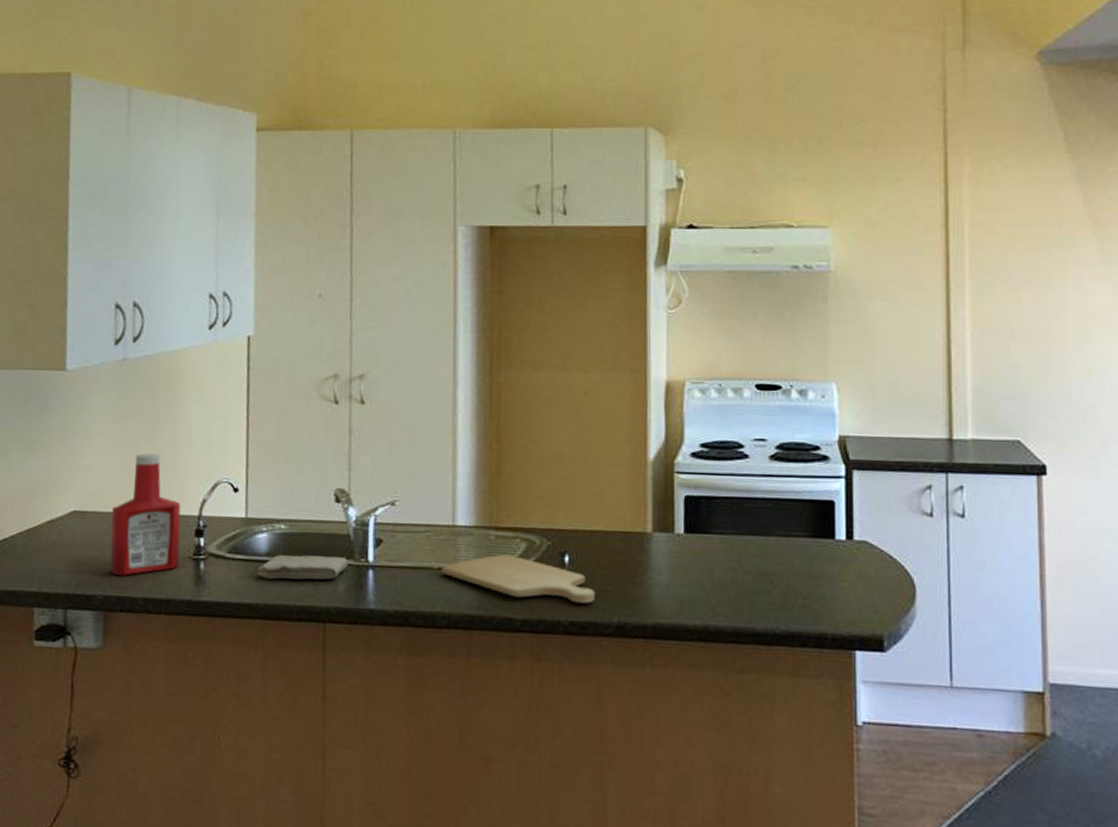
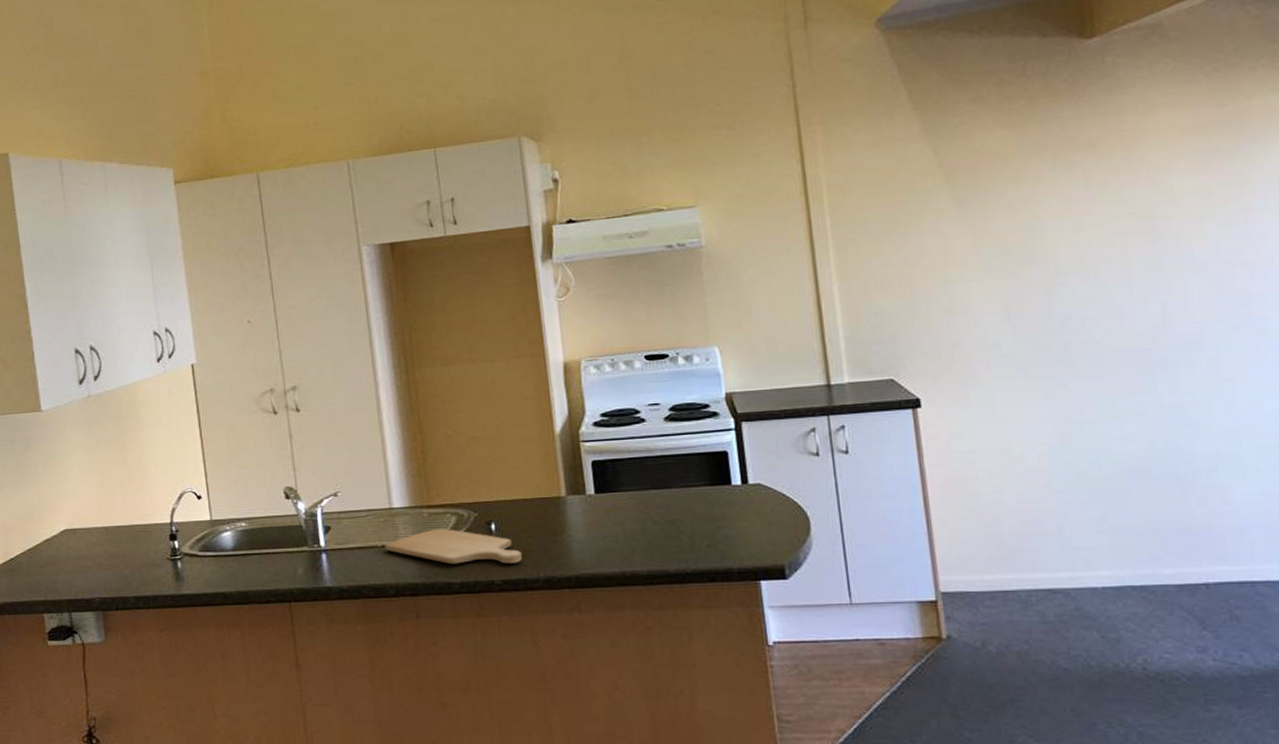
ketchup bottle: present [110,453,181,576] -> none [97,474,160,580]
washcloth: present [257,555,348,580] -> none [227,545,304,570]

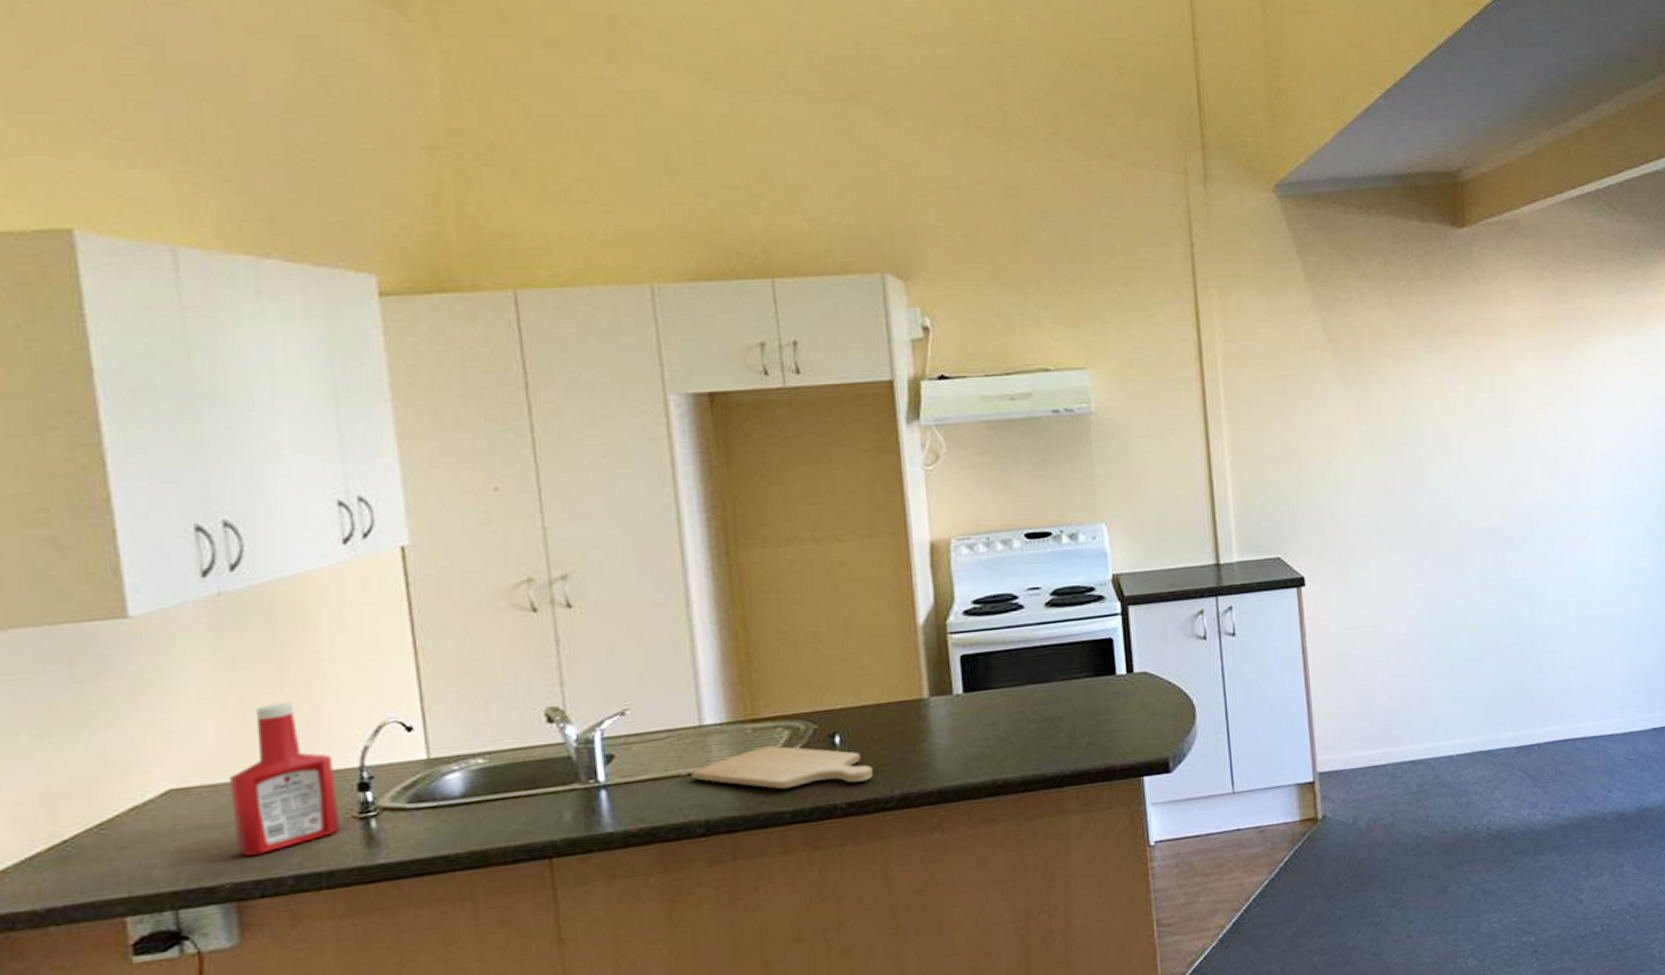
ketchup bottle: none [97,474,160,580] -> present [229,702,340,856]

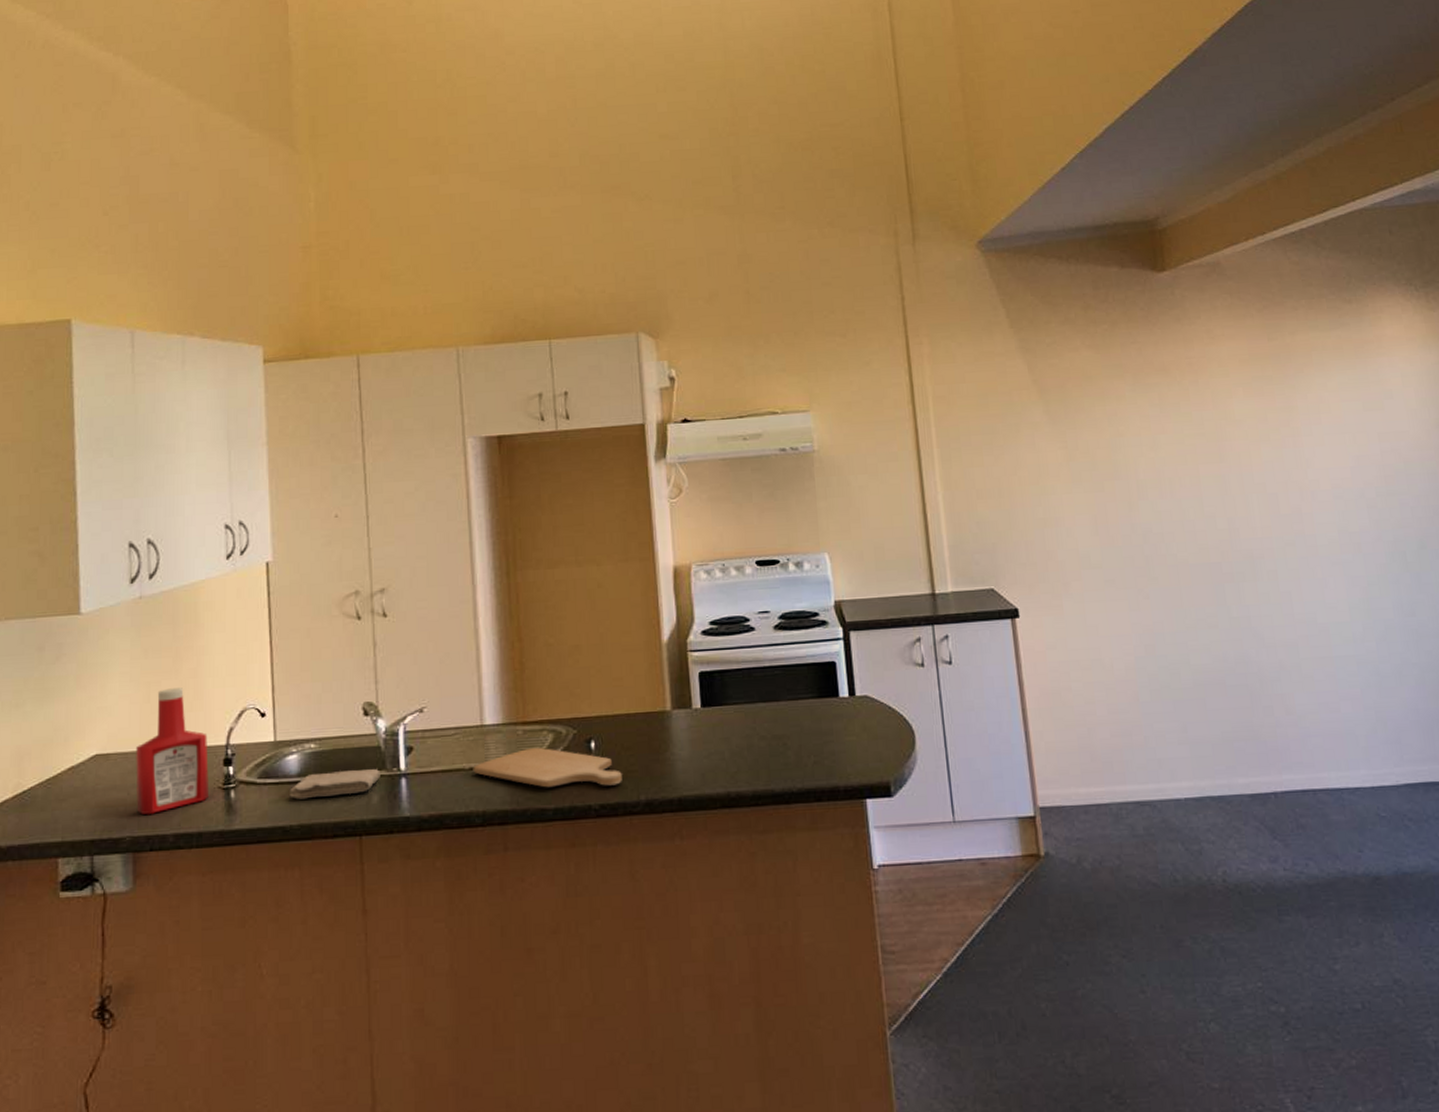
washcloth: none [452,782,573,824] -> present [290,769,380,800]

